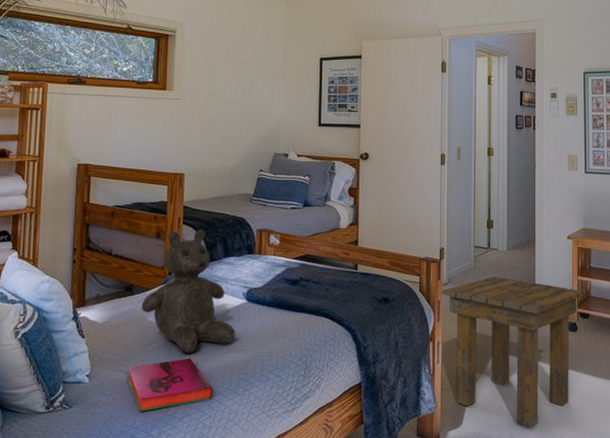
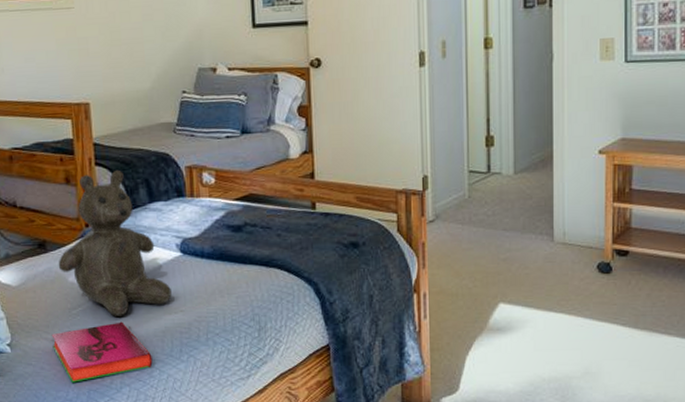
side table: present [442,276,585,428] -> none [427,208,623,393]

